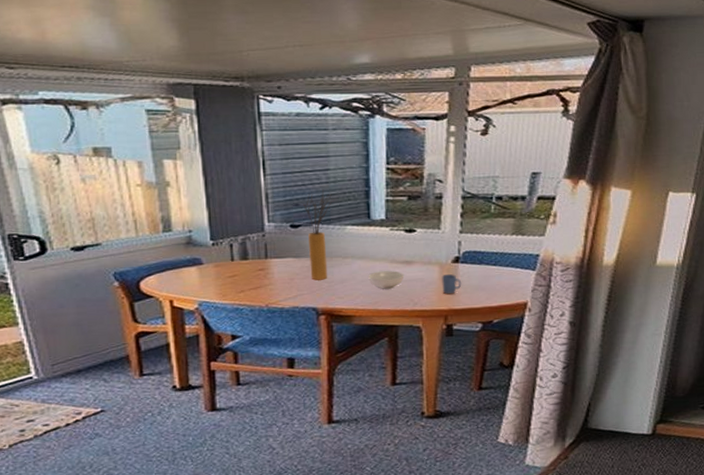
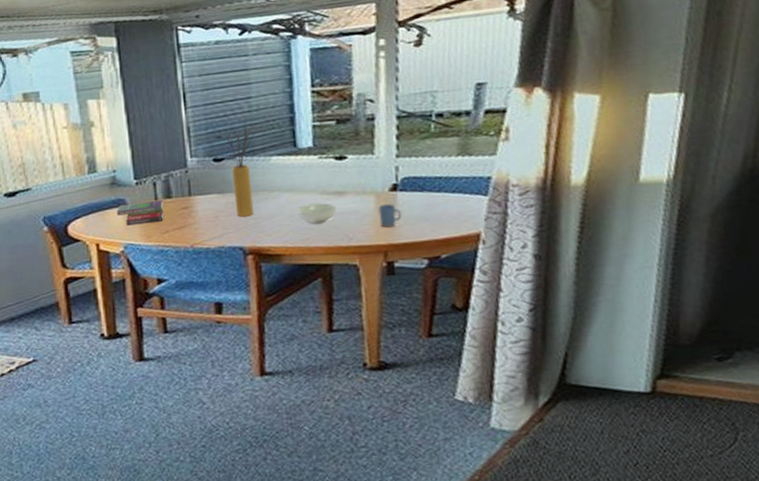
books: none [192,261,240,284] -> present [117,200,164,226]

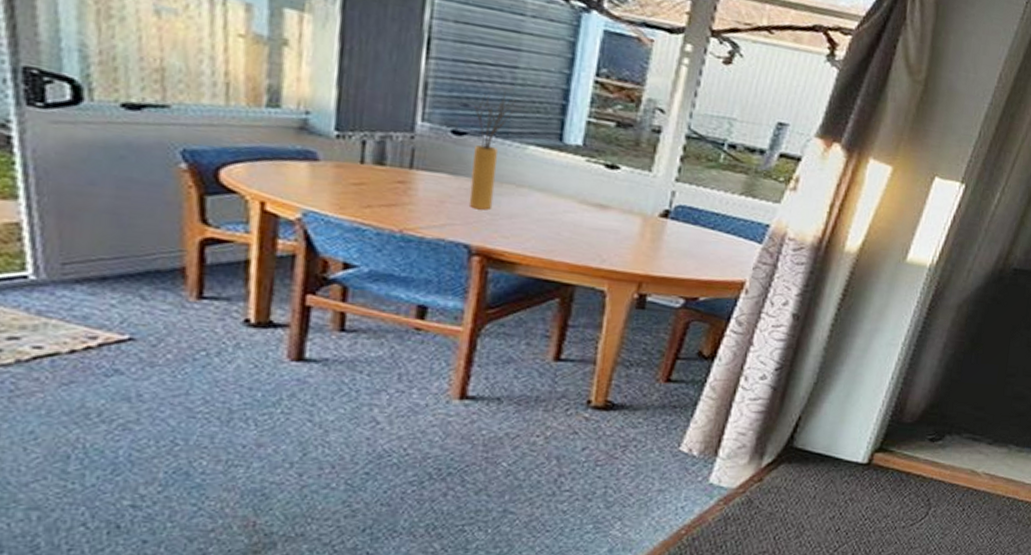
books: present [117,200,164,226] -> none [300,158,372,192]
bowl: present [297,203,337,224] -> none [546,211,595,237]
mug: present [378,204,402,228] -> none [641,230,668,257]

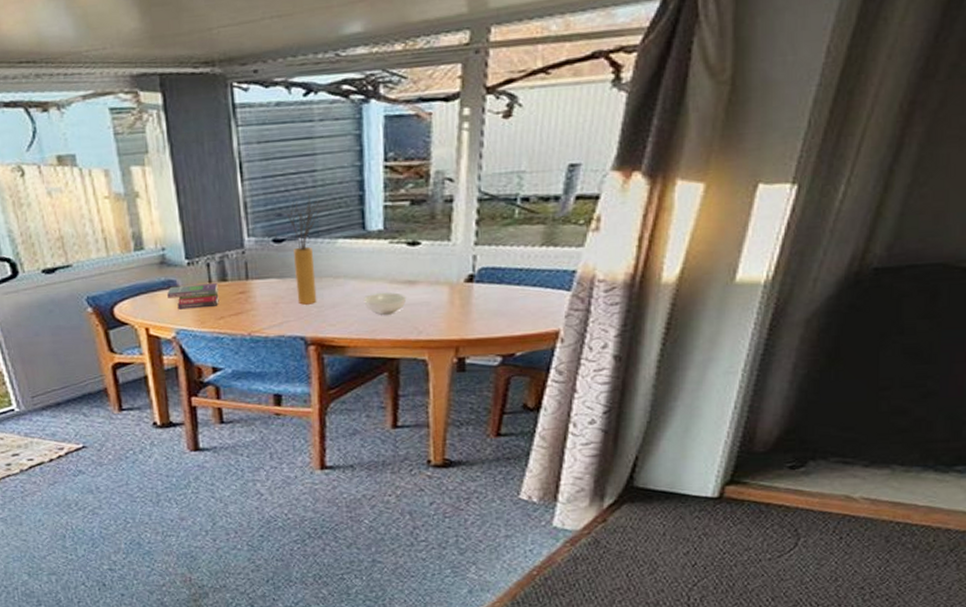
books: none [300,158,372,192] -> present [167,283,219,310]
bowl: none [546,211,595,237] -> present [364,292,407,315]

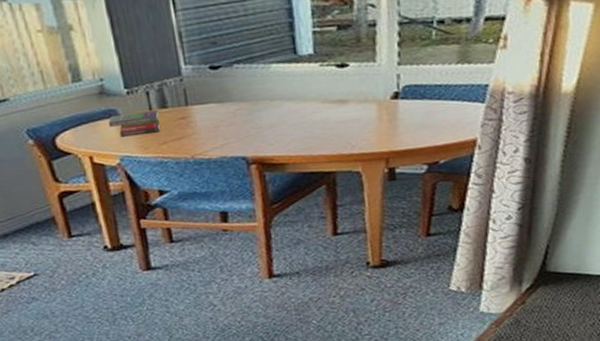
vase: present [287,195,320,305] -> none [221,23,256,127]
bowl: present [364,292,407,315] -> none [299,111,339,133]

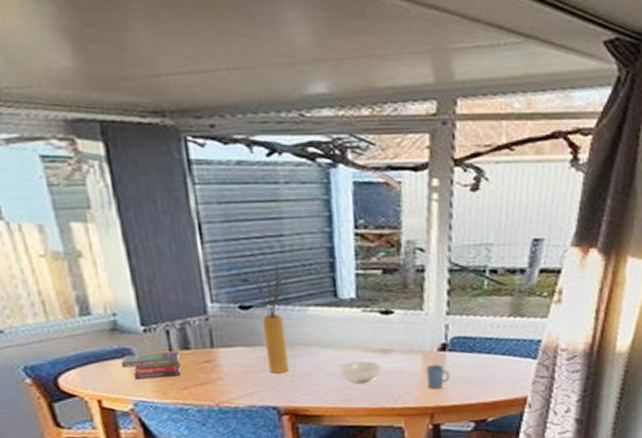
vase: none [221,23,256,127] -> present [253,261,289,374]
bowl: none [299,111,339,133] -> present [338,361,382,384]
mug: none [380,112,403,135] -> present [426,365,450,389]

